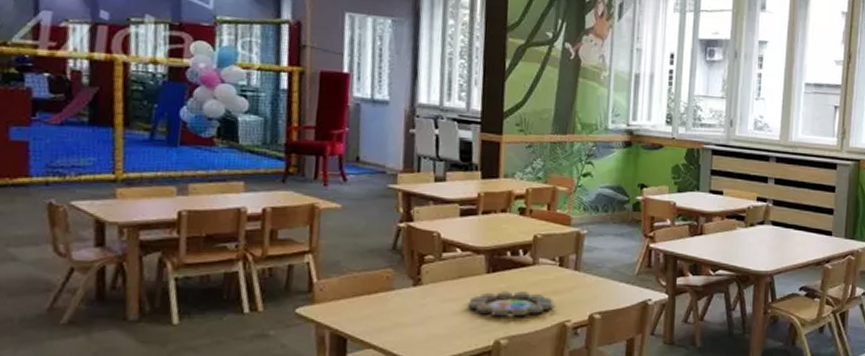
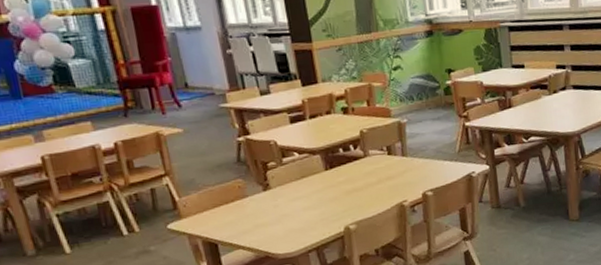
memory game: present [468,291,554,316] -> none [315,181,390,206]

